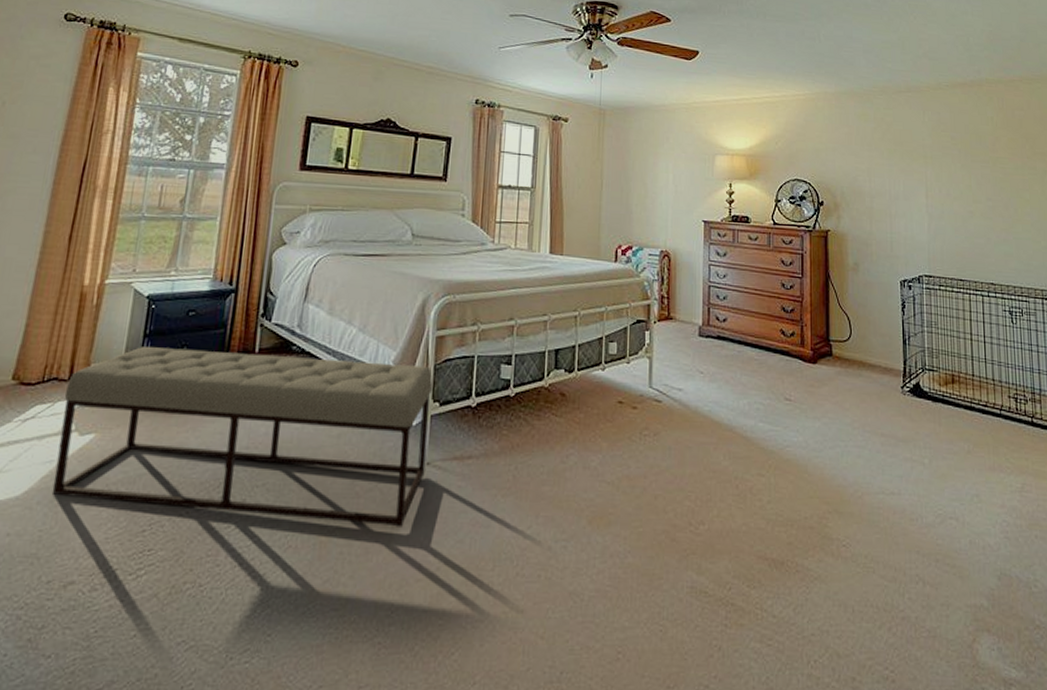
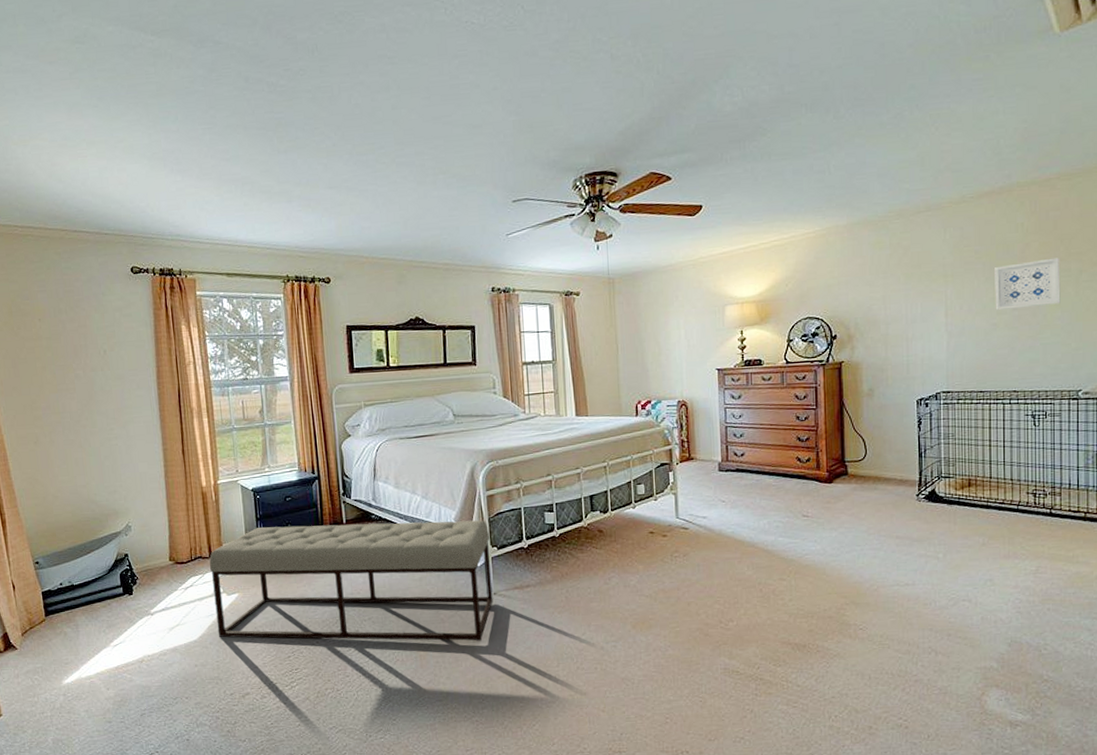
wall art: none [969,154,1029,200] -> present [995,257,1061,310]

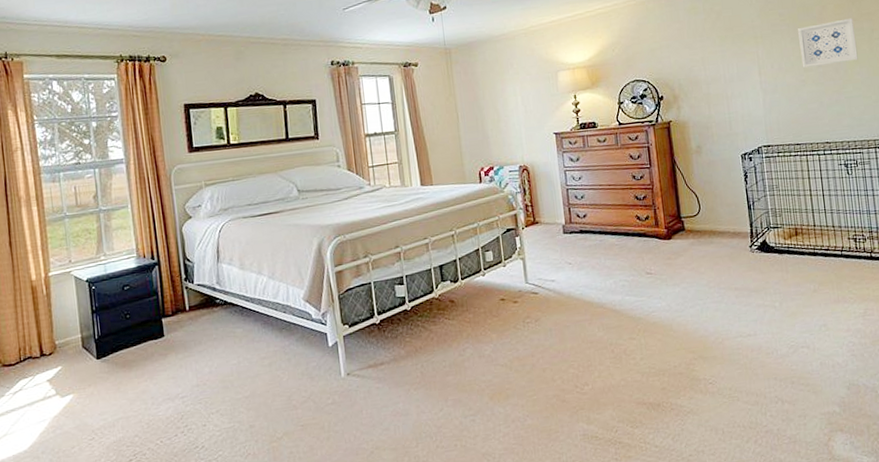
bench: present [209,520,493,641] -> none [40,297,347,445]

